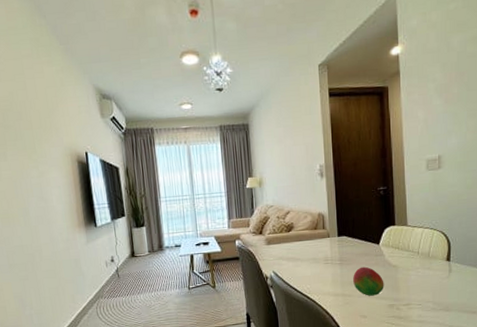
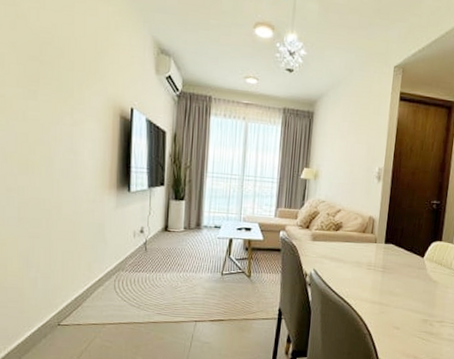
fruit: present [353,266,384,296] -> none [392,278,422,308]

